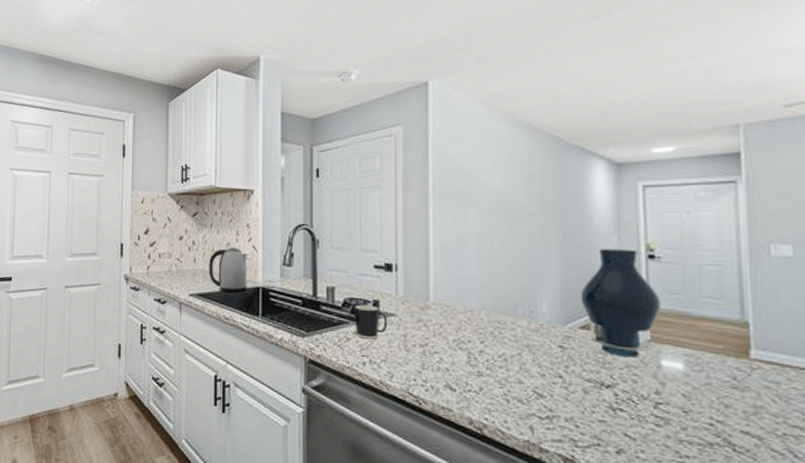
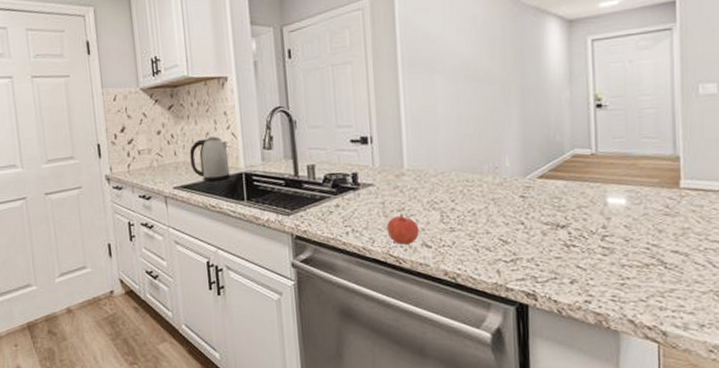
mug: present [354,304,388,339] -> none [334,178,367,210]
apple: none [407,349,443,384] -> present [386,214,419,245]
vase: present [580,249,661,358] -> none [538,101,607,199]

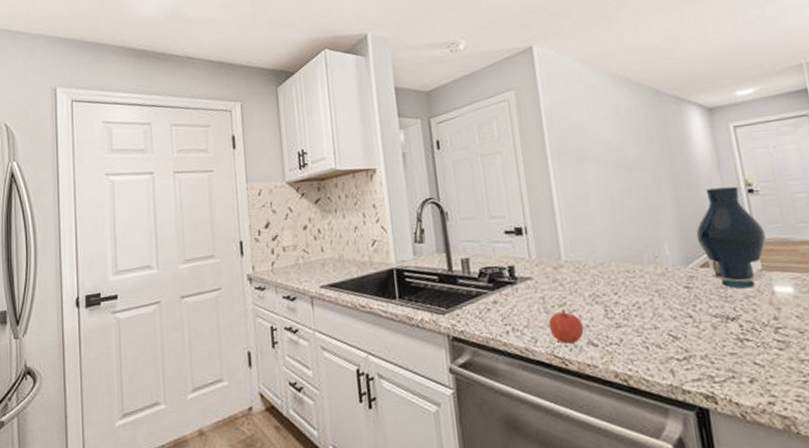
kettle: present [189,136,230,182] -> none [337,230,381,279]
vase: none [538,101,607,199] -> present [695,186,766,289]

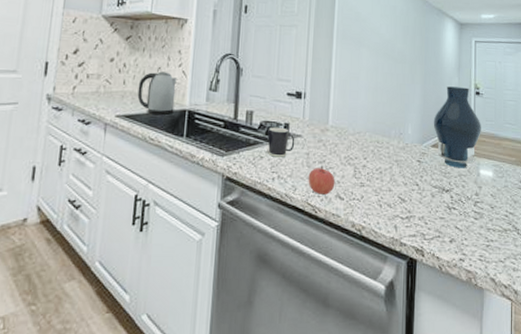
kettle: none [337,230,381,279] -> present [137,71,177,115]
mug: none [490,271,526,307] -> present [267,127,295,157]

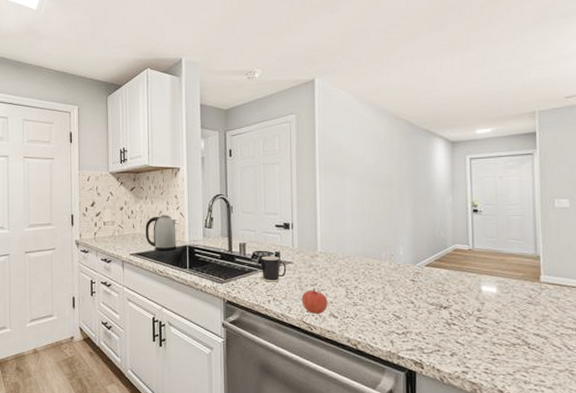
vase: present [433,86,481,168] -> none [426,206,481,286]

